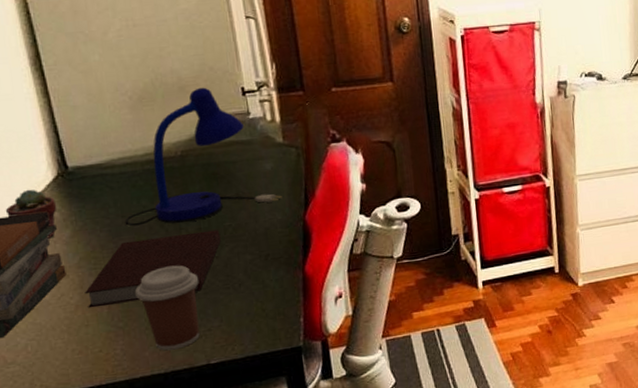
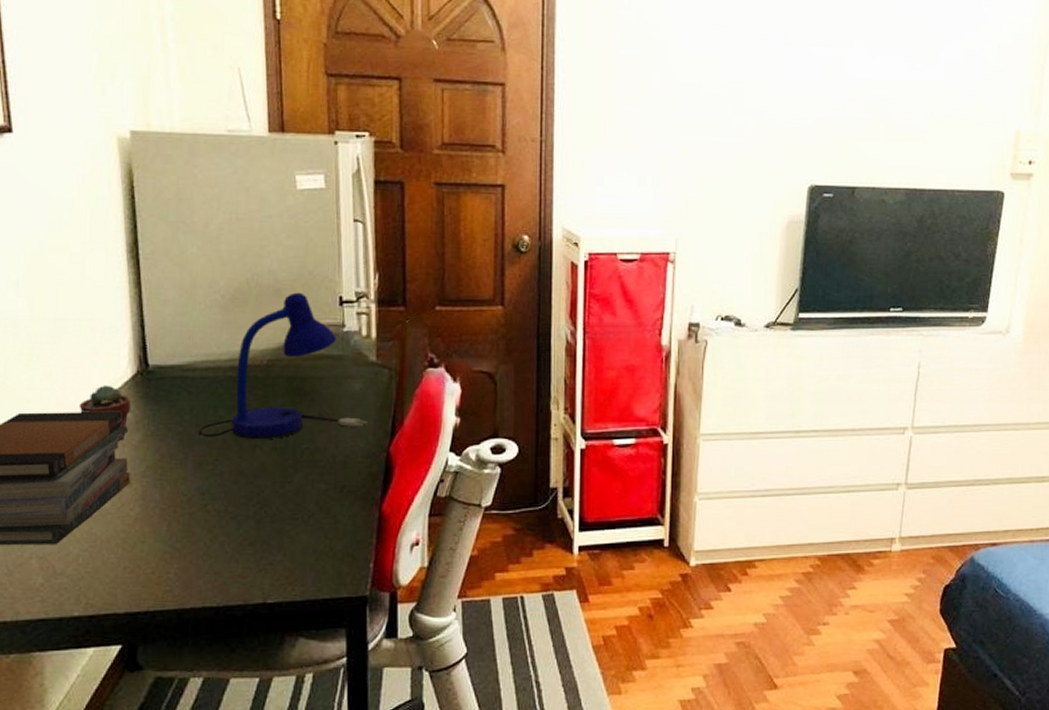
notebook: present [85,229,221,309] -> none [146,451,296,523]
coffee cup: present [135,265,200,351] -> none [198,486,267,582]

